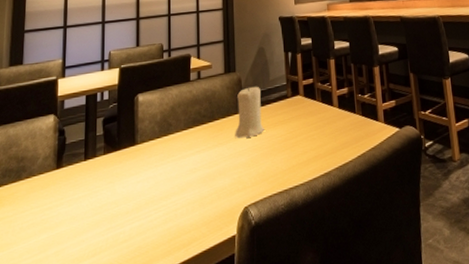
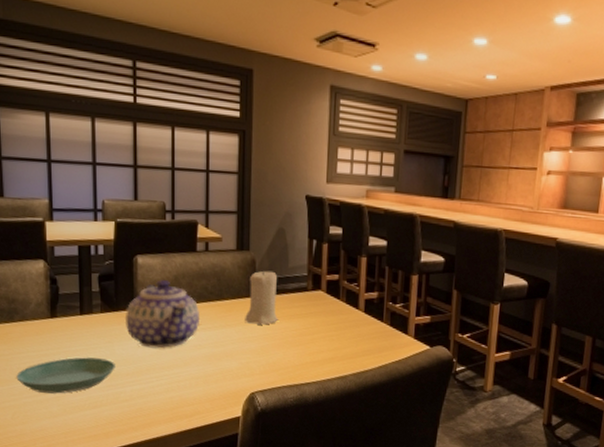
saucer: none [18,200,116,251] -> present [16,357,115,394]
teapot: none [125,112,195,181] -> present [124,280,200,349]

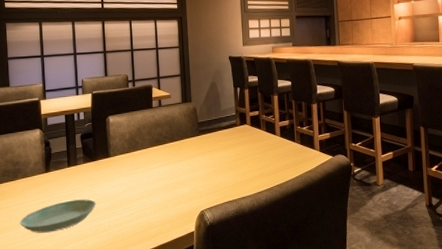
teapot: present [124,280,200,349] -> none [101,132,159,186]
candle: present [245,269,278,325] -> none [192,114,217,157]

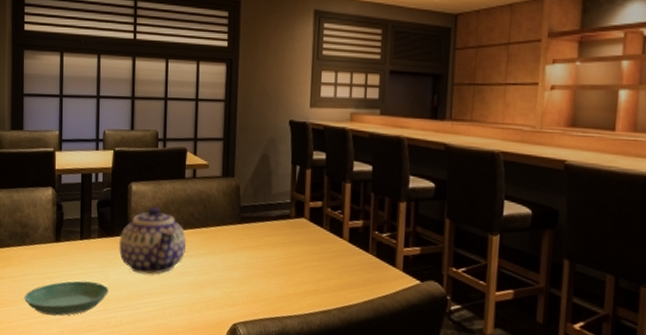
teapot: none [101,132,159,186] -> present [118,206,187,275]

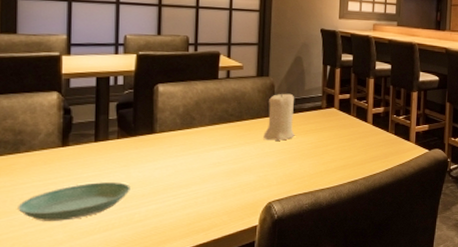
teapot: present [118,206,187,275] -> none [142,105,220,169]
candle: none [229,195,261,253] -> present [263,92,295,141]

